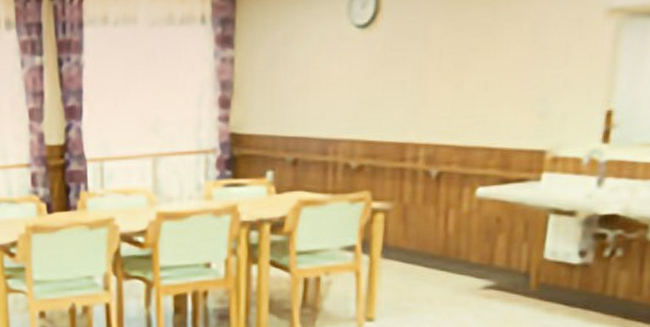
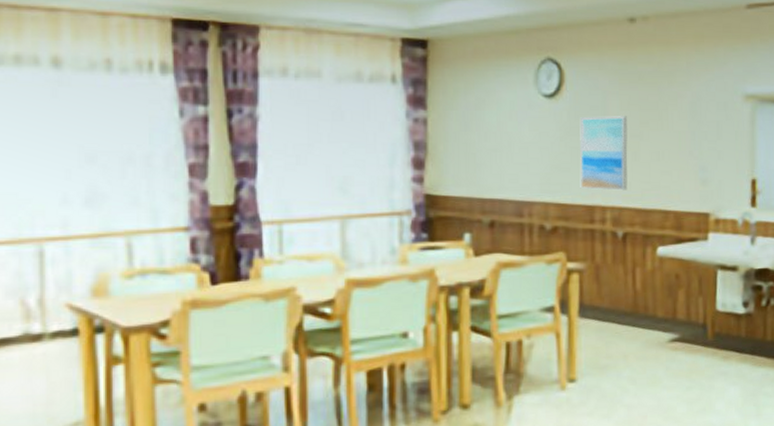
wall art: none [391,43,452,127] -> present [579,116,628,191]

